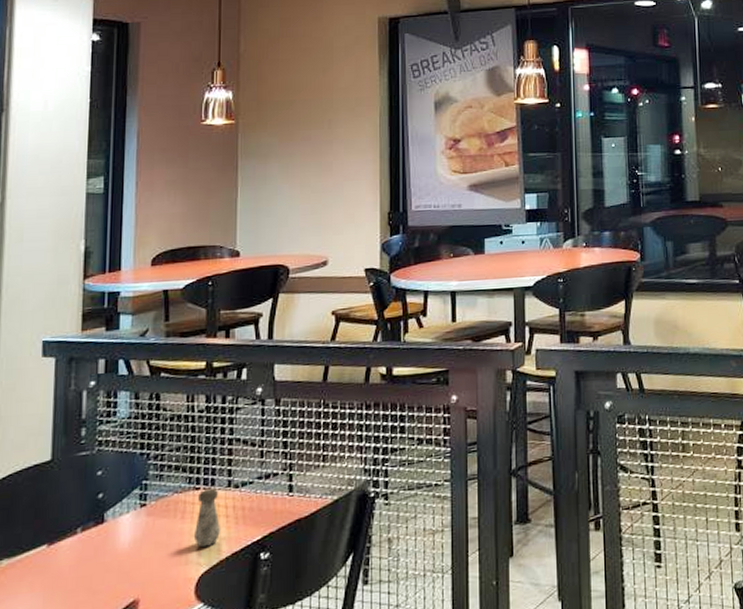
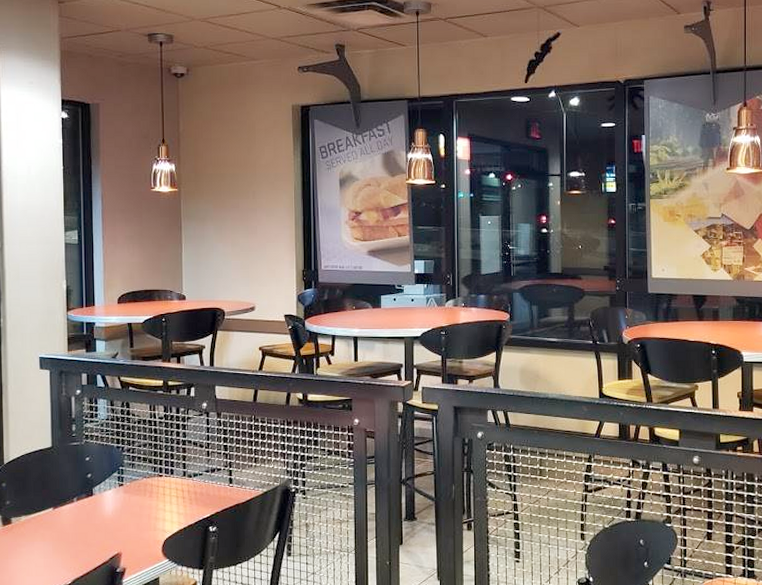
salt shaker: present [193,488,220,548] -> none [159,476,179,519]

